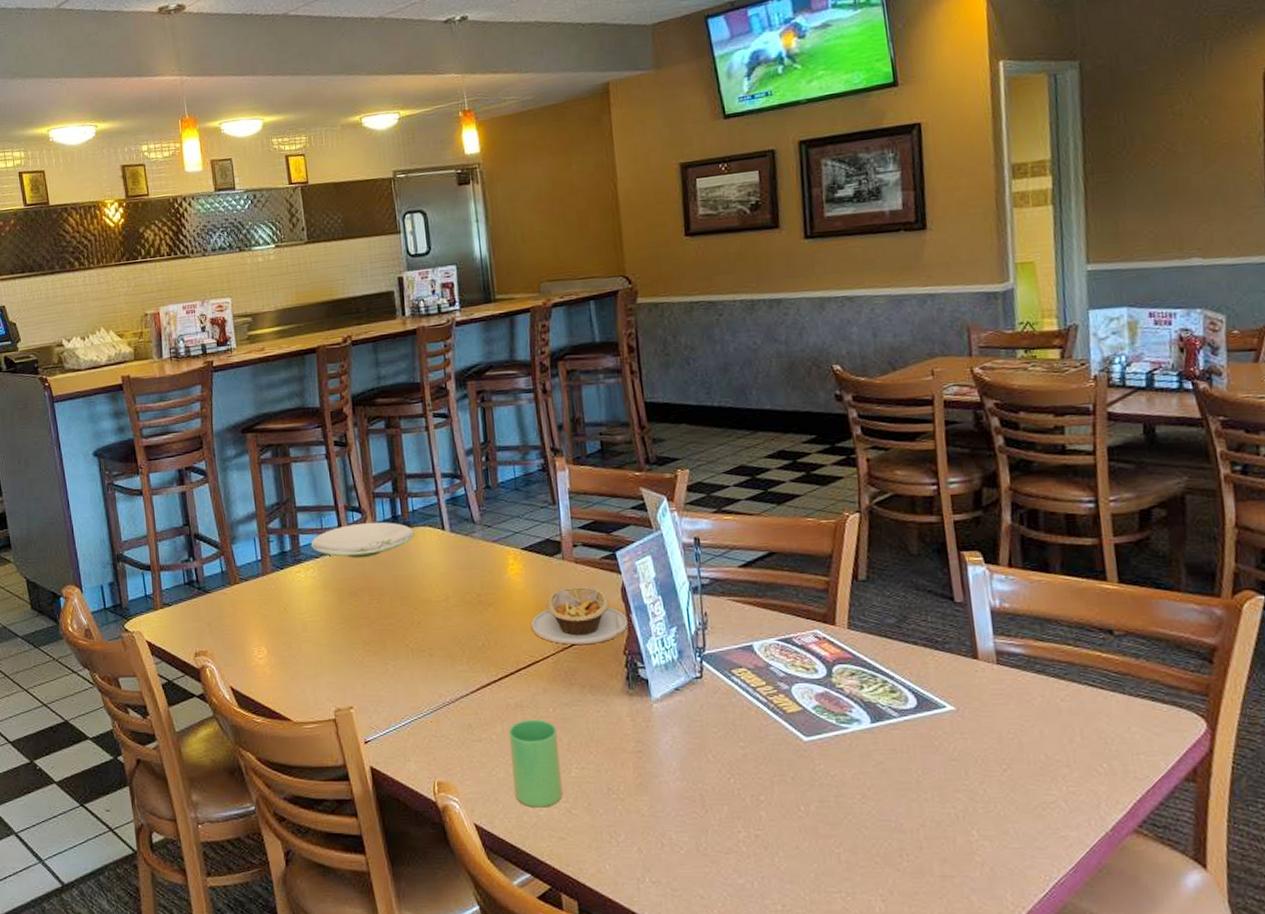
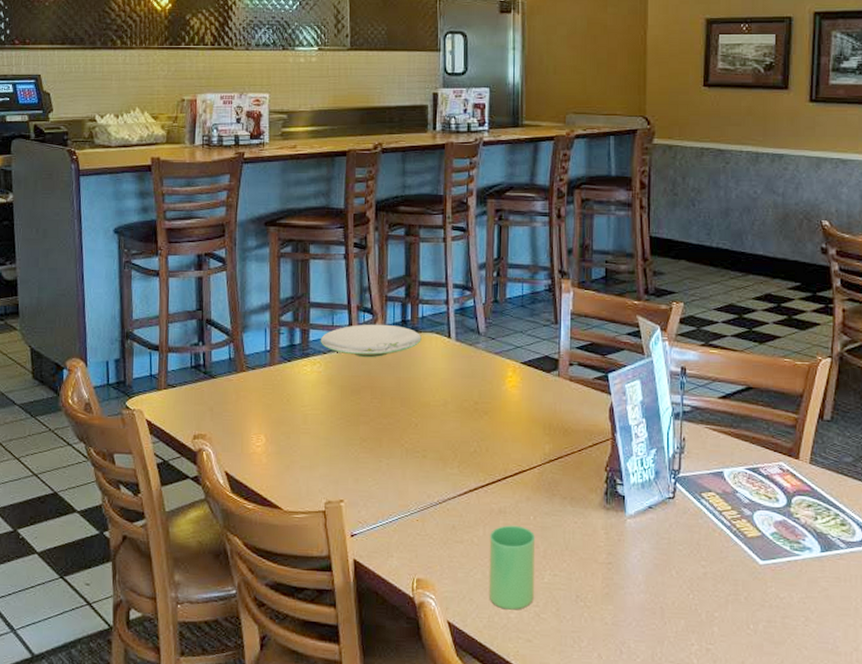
french fries: present [531,586,628,645] -> none [523,403,612,458]

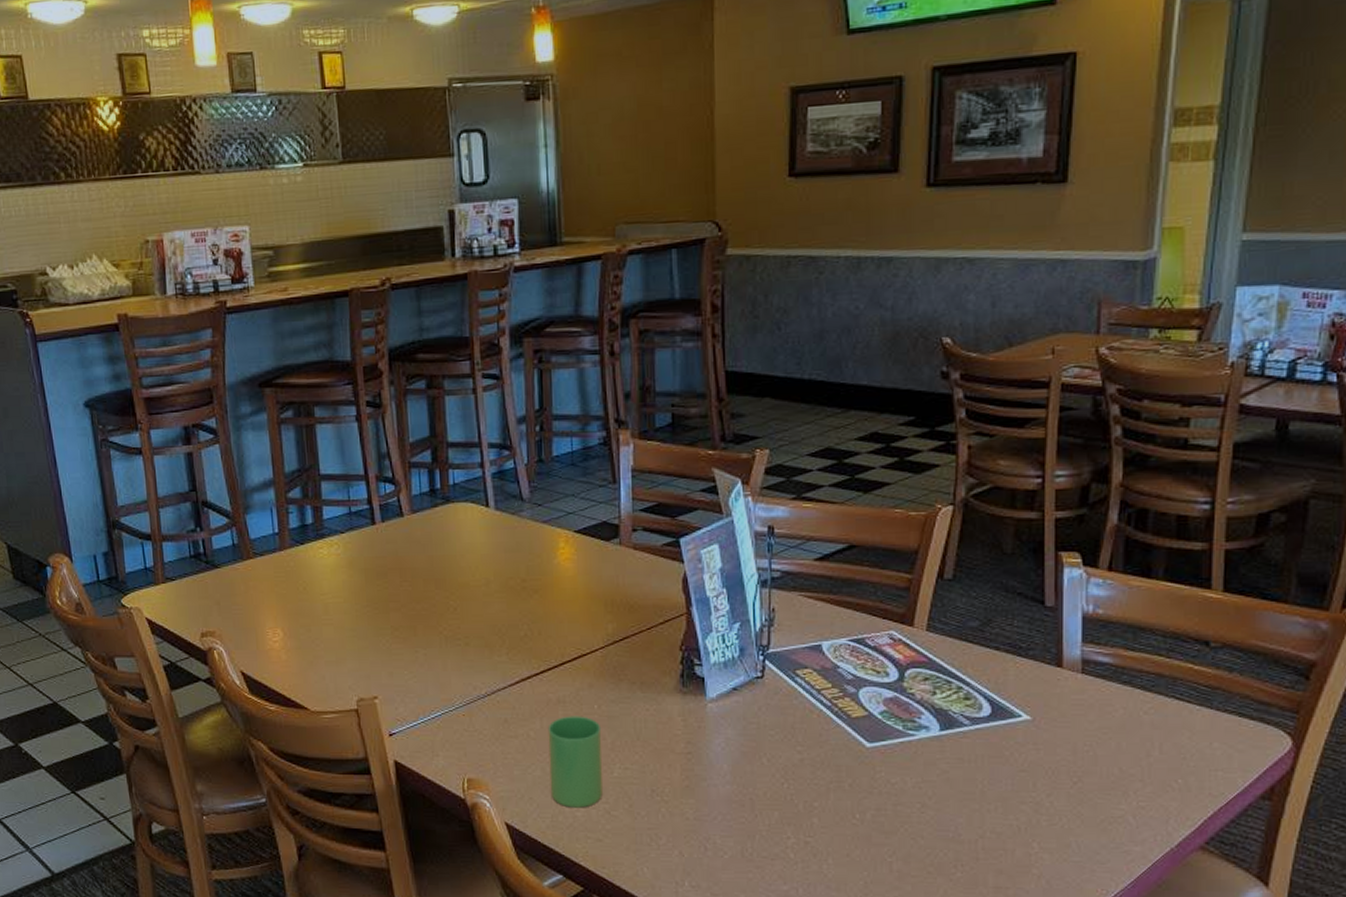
plate: present [320,324,422,357] -> none [335,495,455,534]

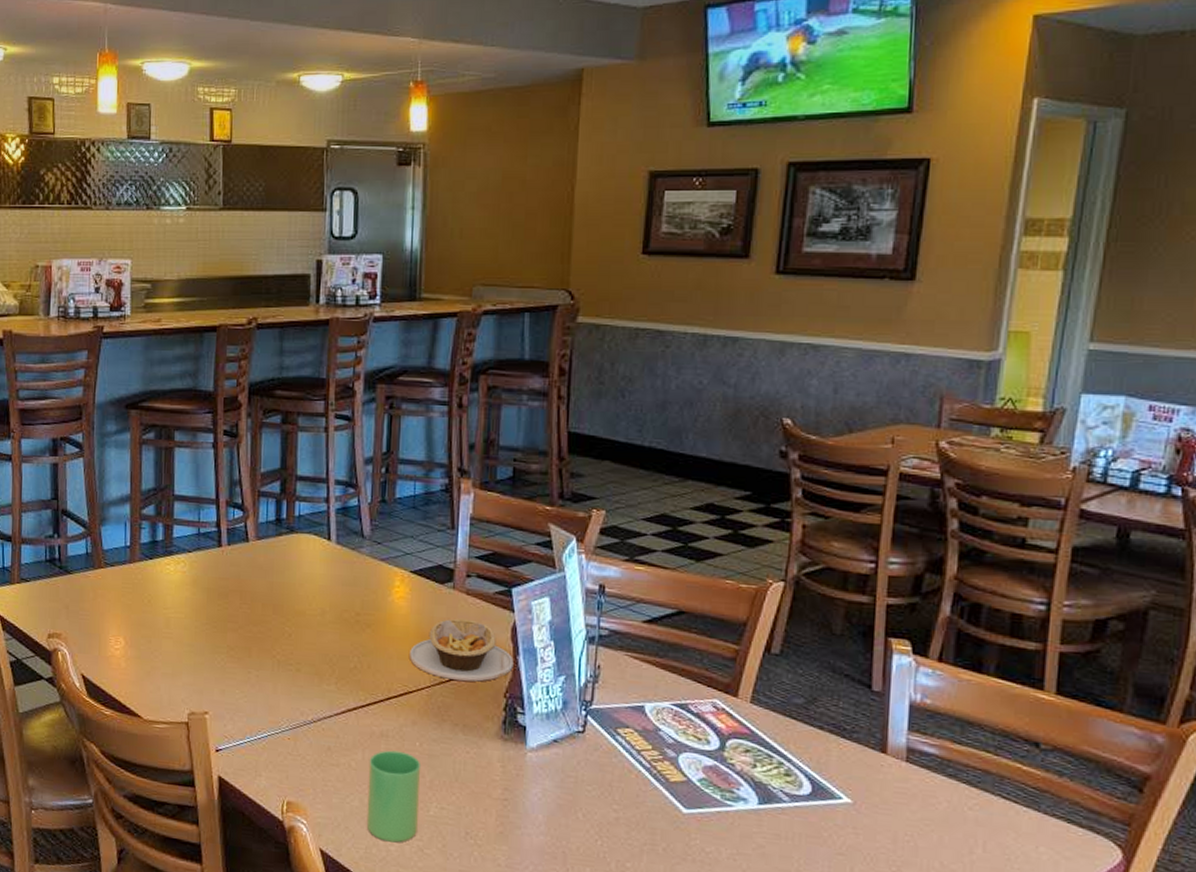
french fries: none [581,574,687,638] -> present [410,619,514,682]

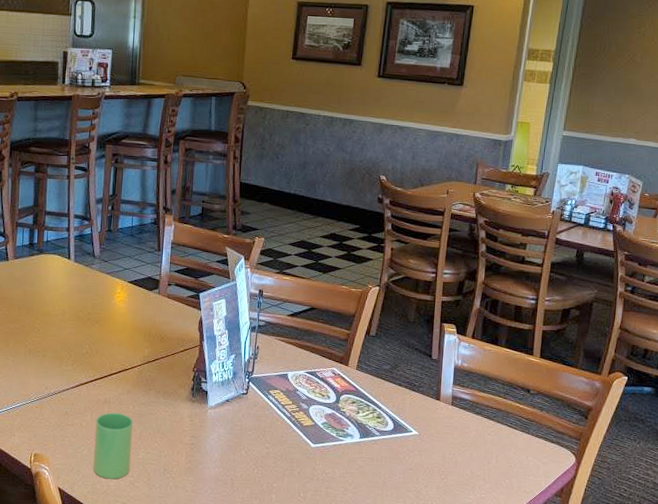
french fries: present [410,619,514,682] -> none [126,316,200,361]

